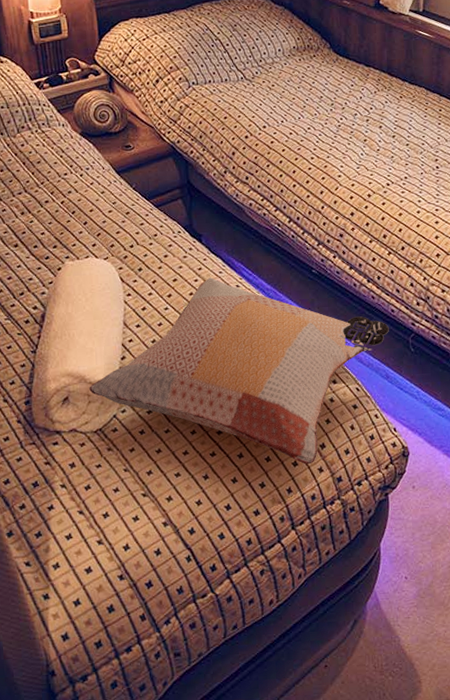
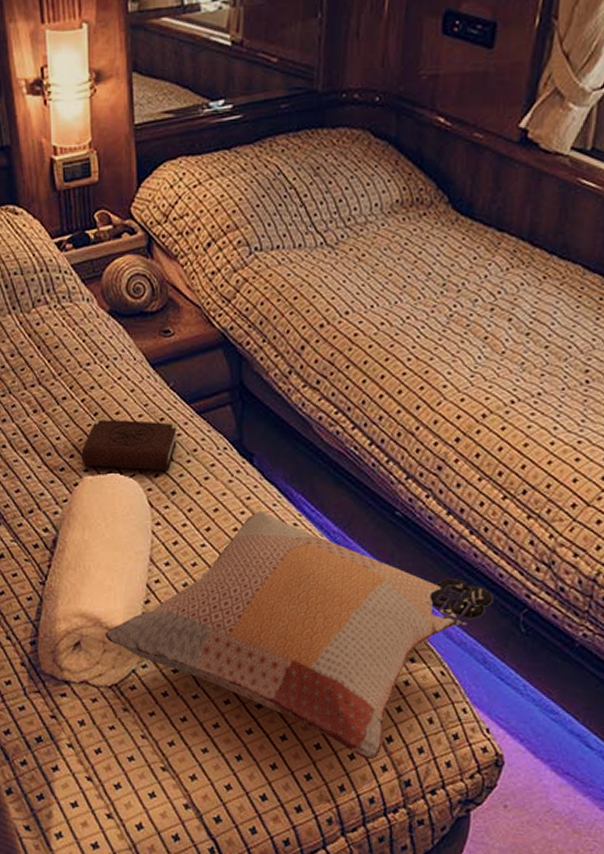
book: none [63,215,142,254] -> present [81,419,178,470]

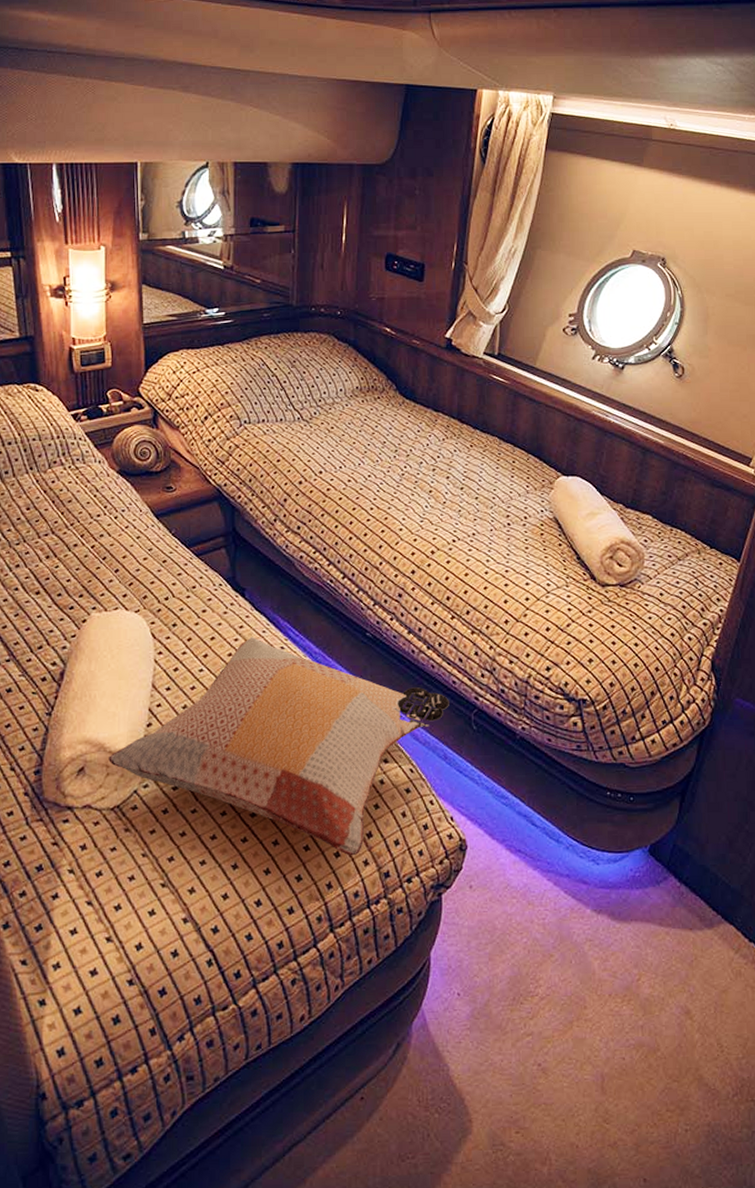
book: present [81,419,178,470] -> none [90,562,179,606]

